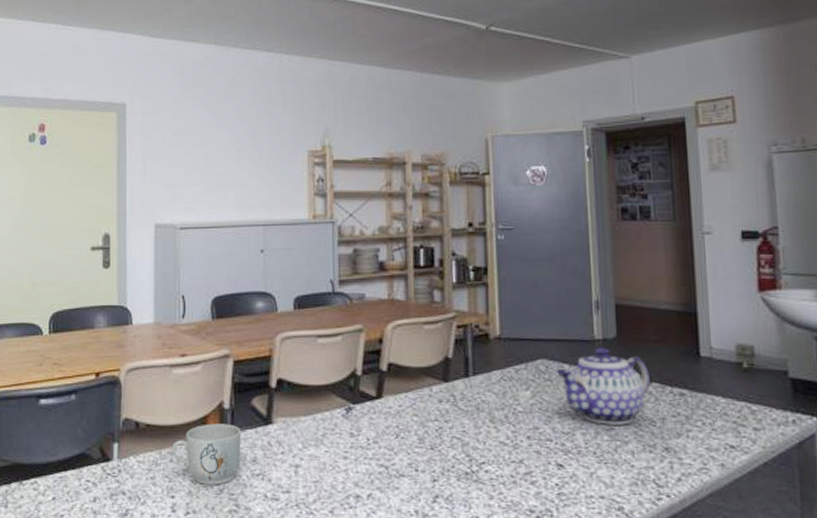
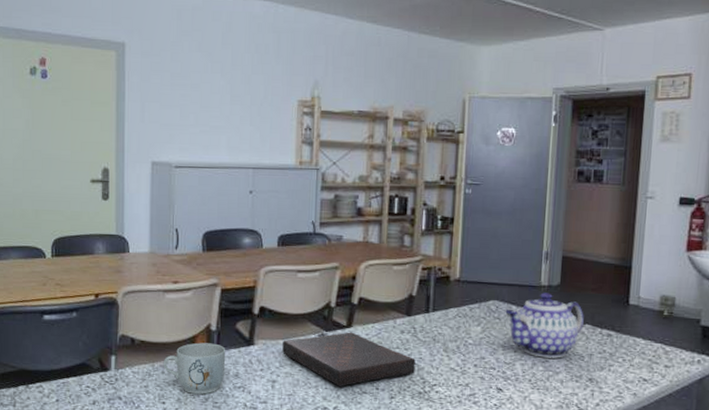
book: none [305,404,459,469] -> present [282,332,416,386]

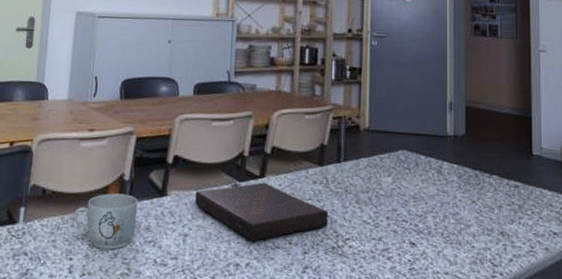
teapot: present [505,292,584,359] -> none [414,142,491,211]

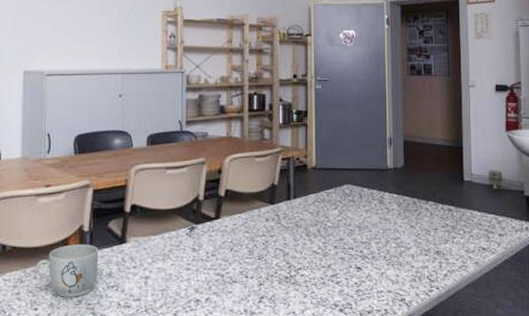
book: present [195,182,328,241] -> none [154,223,281,277]

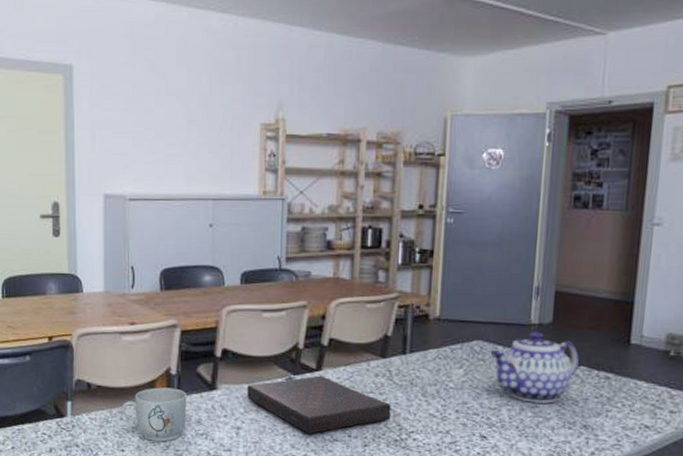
book: none [154,223,281,277] -> present [247,375,391,434]
teapot: none [358,175,427,235] -> present [490,331,579,404]

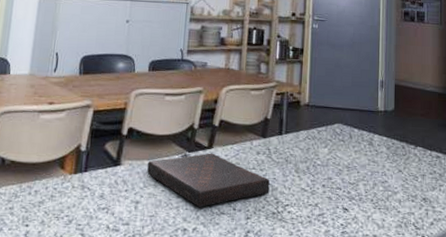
mug: present [121,387,187,442] -> none [30,163,94,216]
teapot: present [490,331,579,404] -> none [348,117,416,179]

